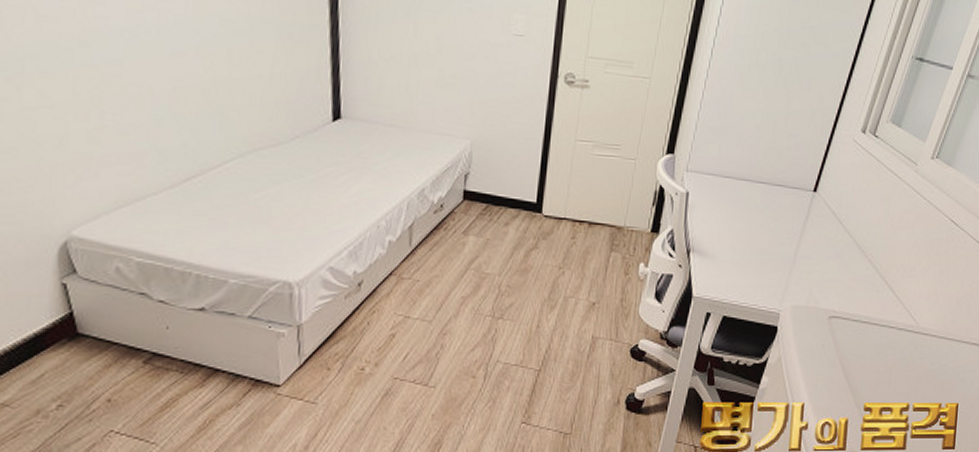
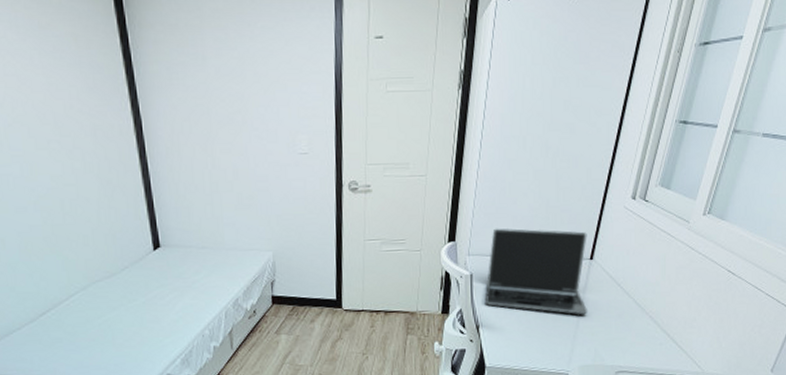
laptop: none [700,145,813,251] -> present [485,228,587,315]

